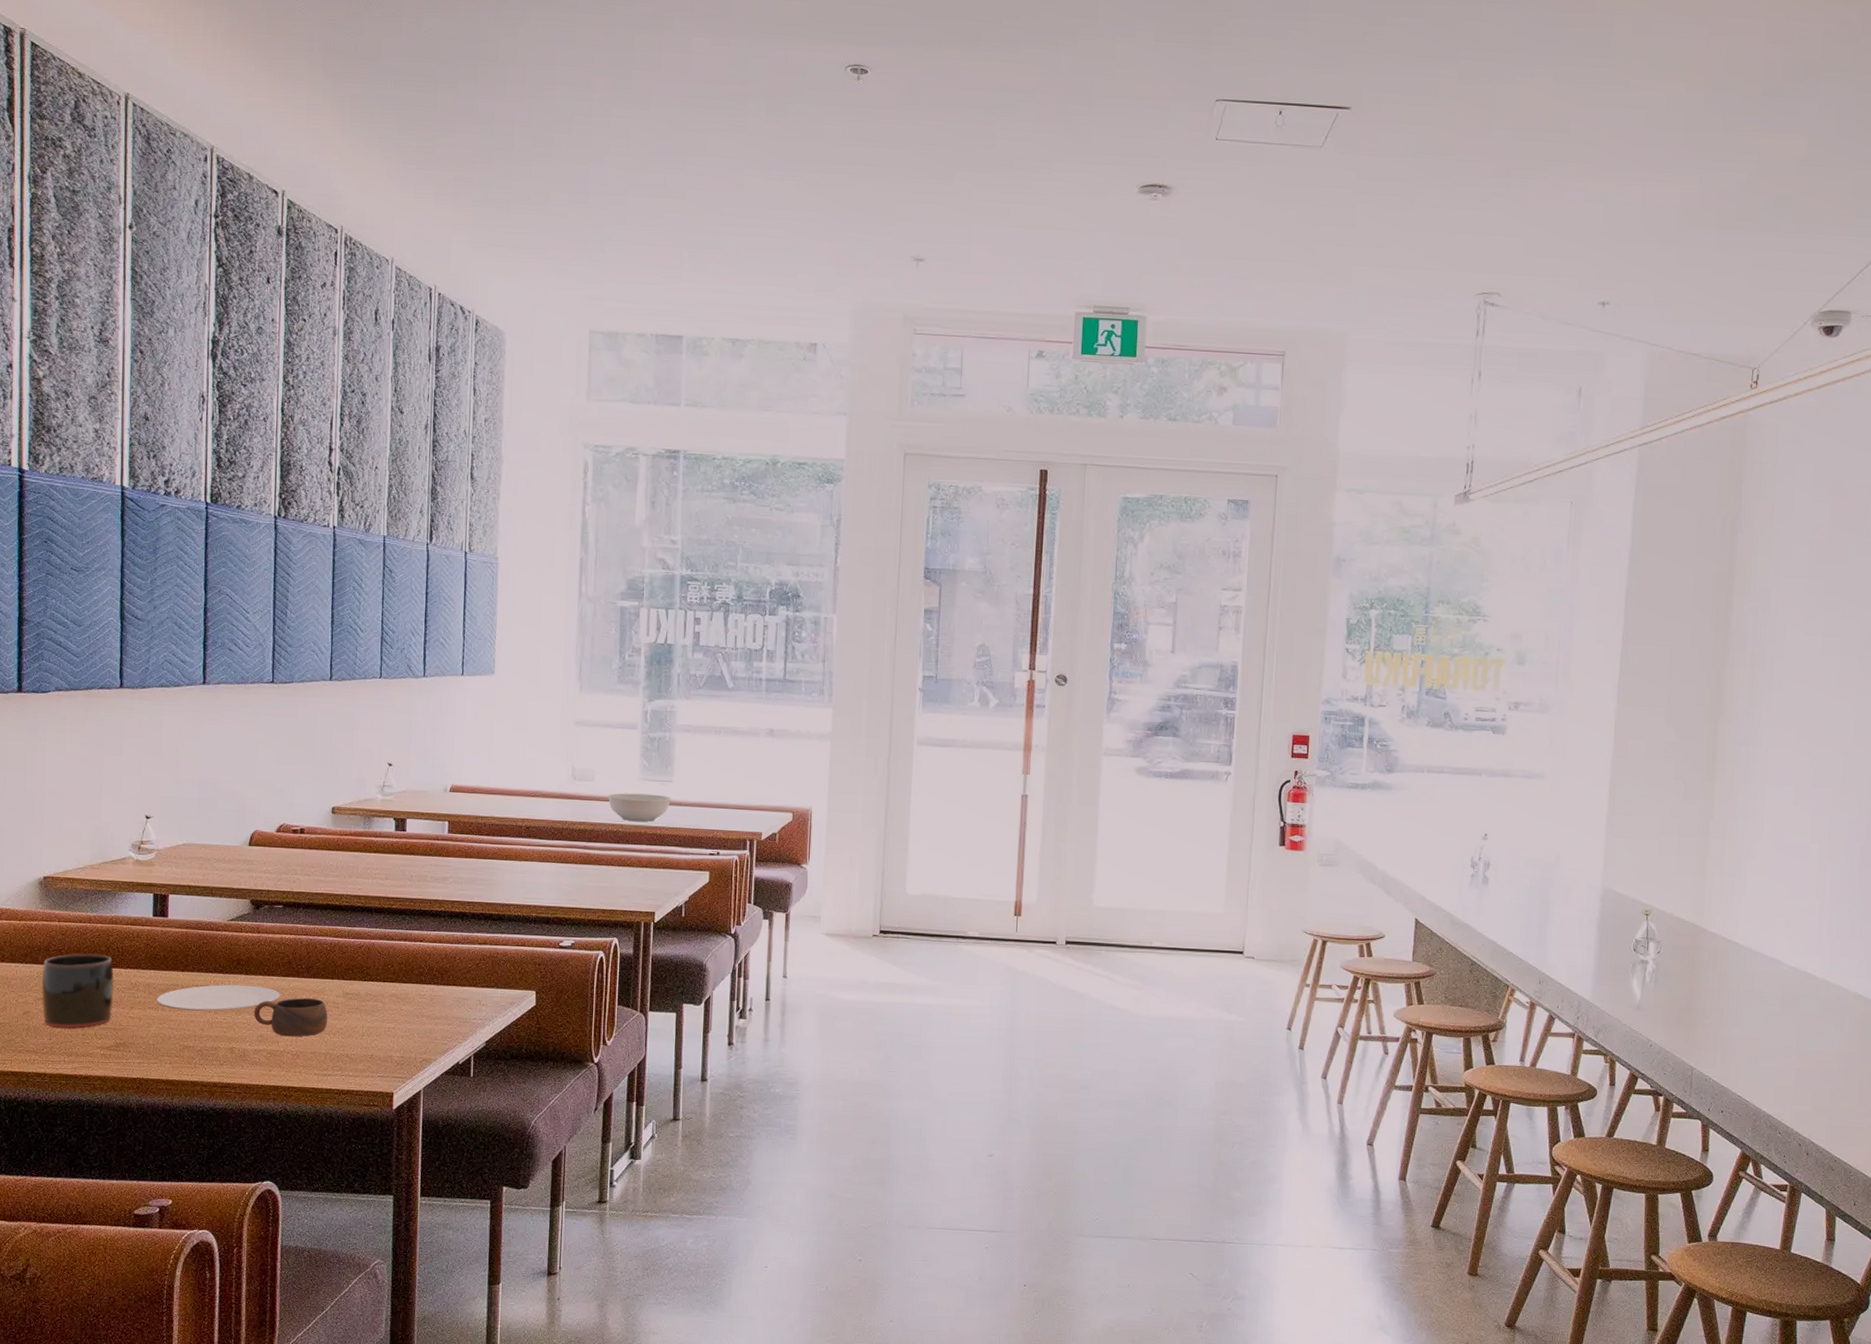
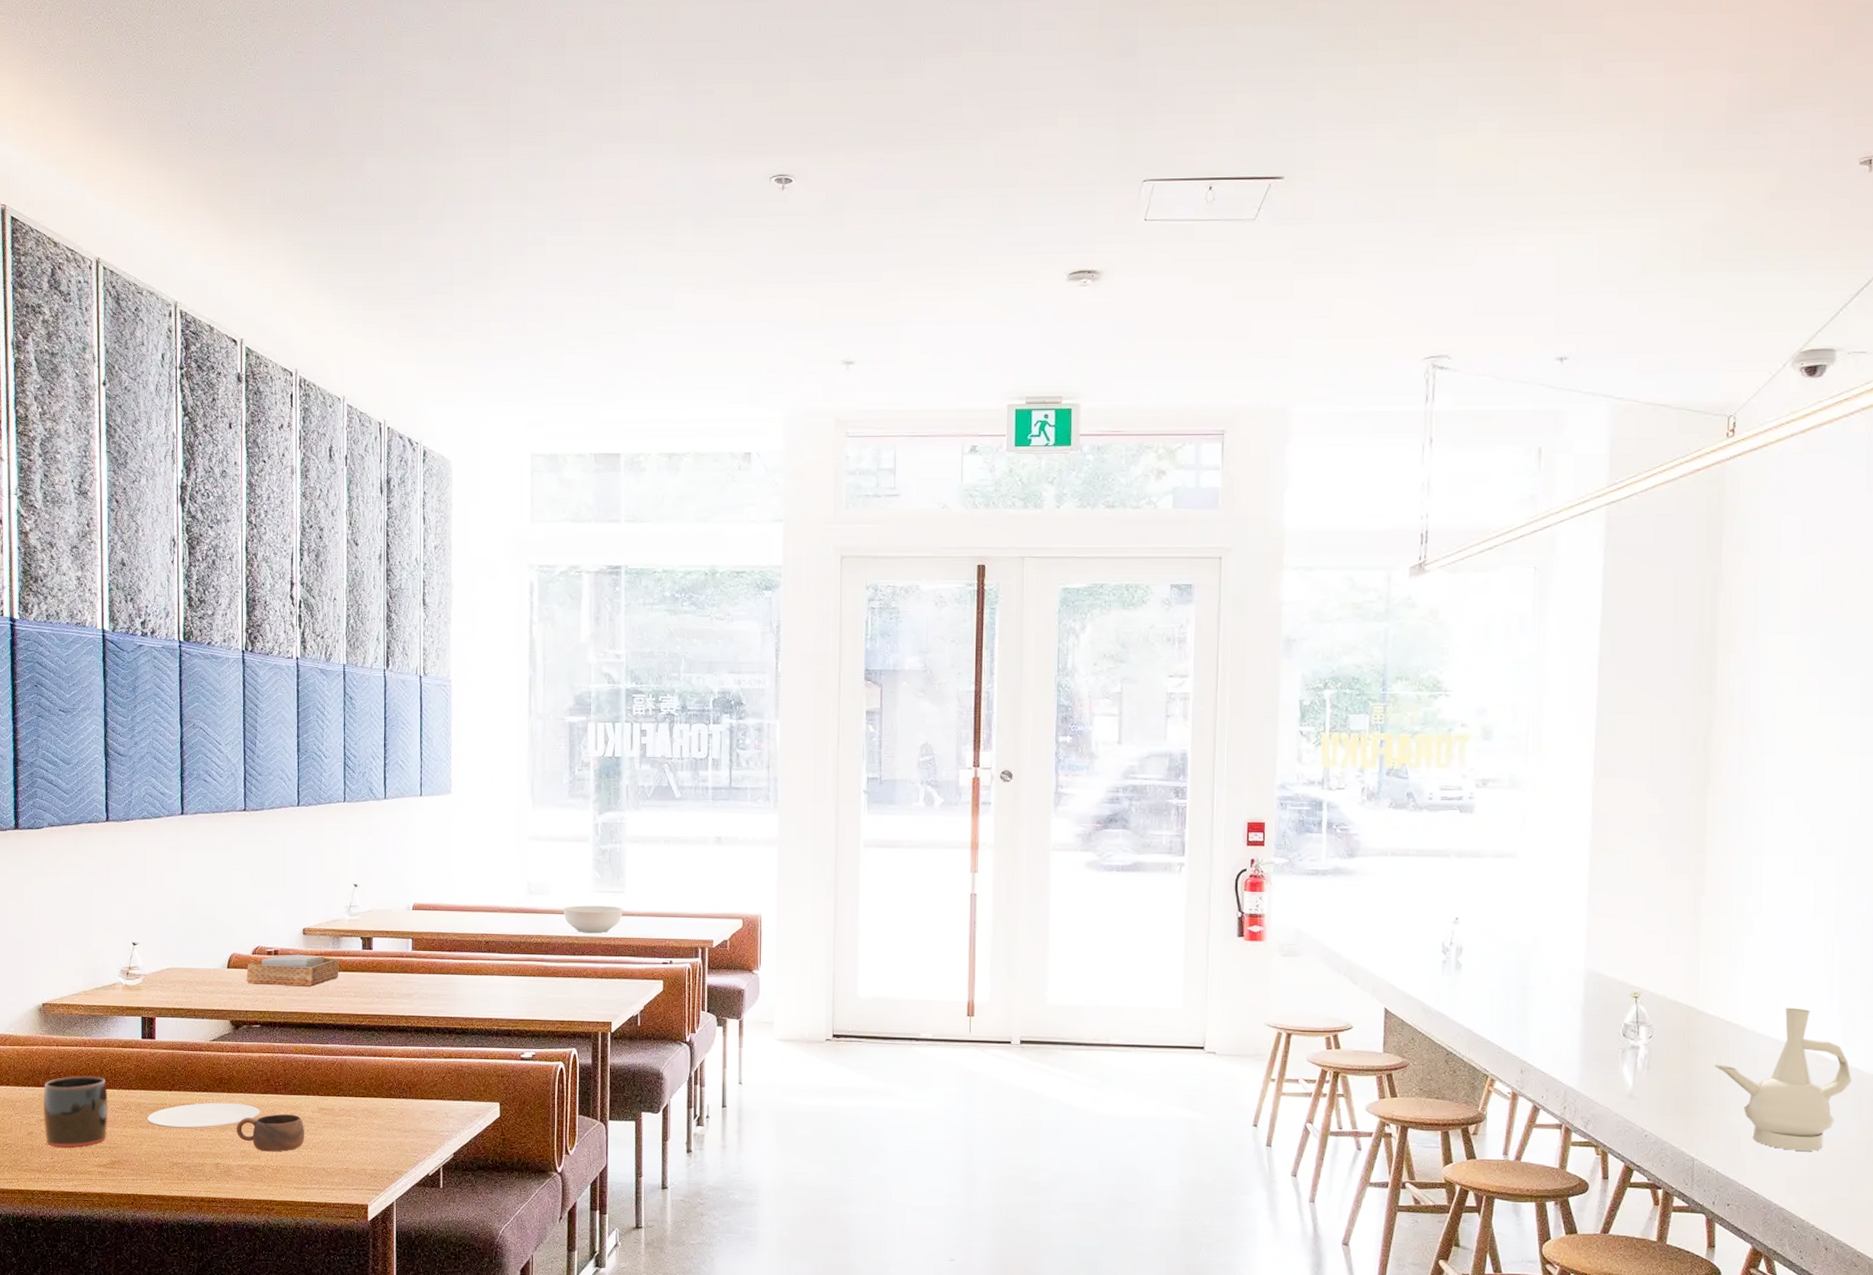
napkin holder: none [269,833,370,869] -> present [246,954,339,988]
coffeepot: none [1714,928,1836,1063] -> present [1713,1007,1851,1151]

